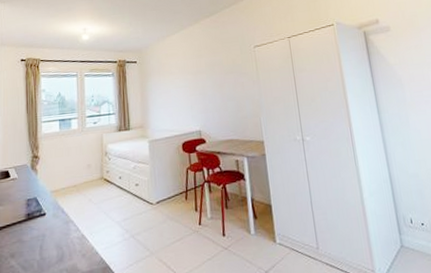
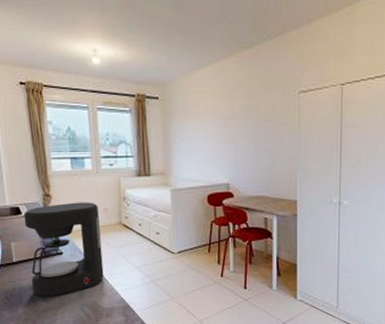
coffee maker: none [12,159,85,265] -> present [23,202,104,297]

